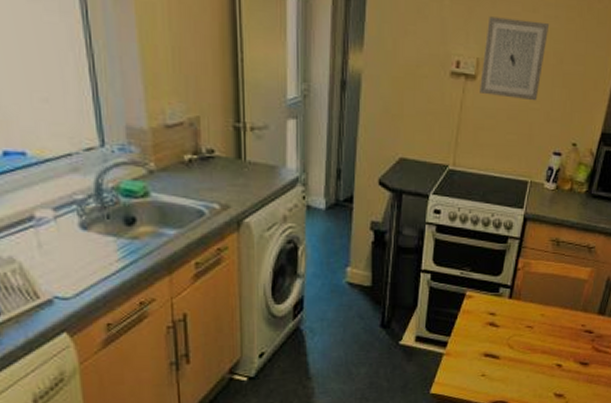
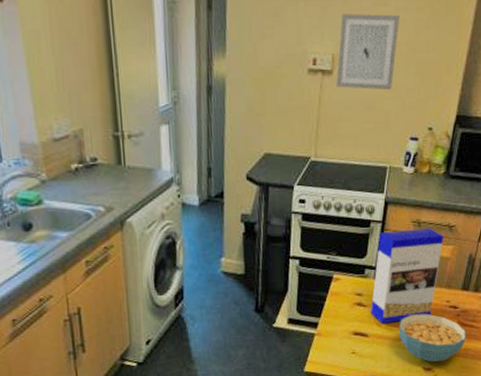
cereal box: none [504,248,582,345] -> present [371,228,444,323]
cereal bowl: none [531,337,600,388] -> present [399,313,466,362]

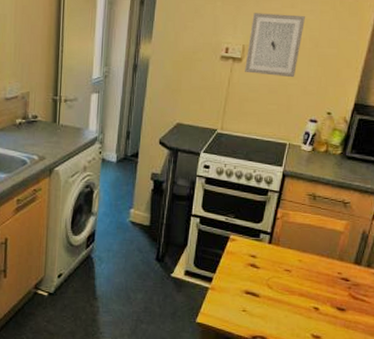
cereal box: present [371,228,444,323] -> none [263,201,338,287]
cereal bowl: present [399,313,466,362] -> none [289,281,357,331]

